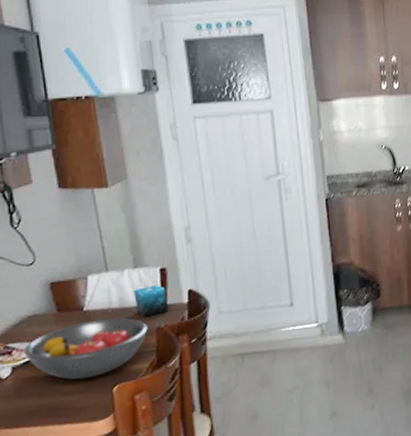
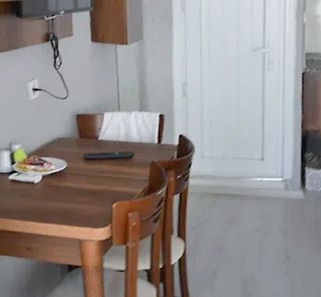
fruit bowl: present [23,317,148,380] -> none [51,148,145,194]
candle: present [133,284,168,317] -> none [137,127,163,152]

